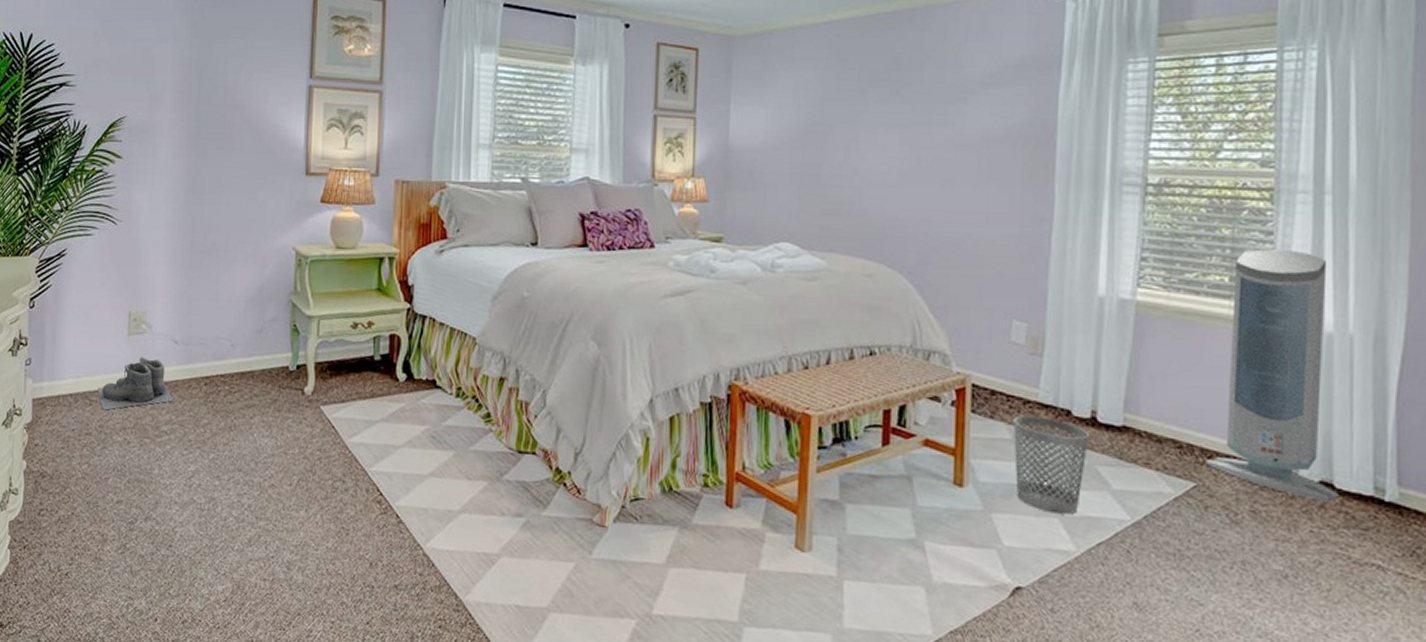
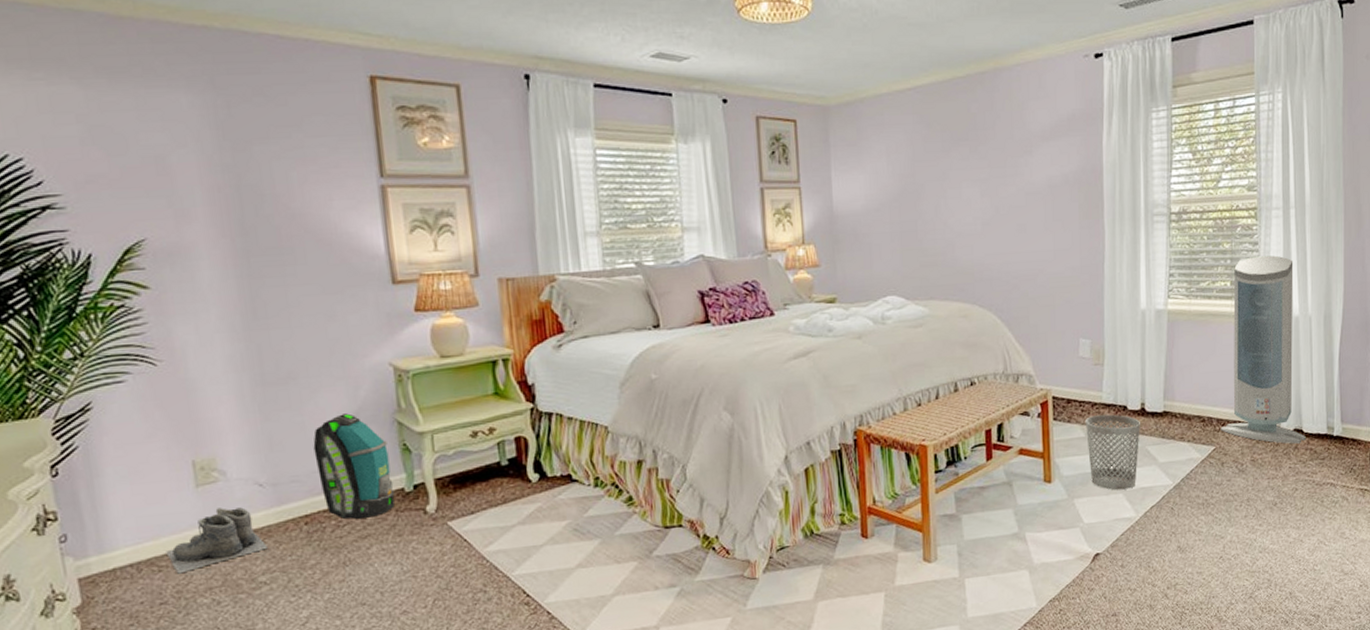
backpack: none [221,288,281,389] -> present [313,413,395,520]

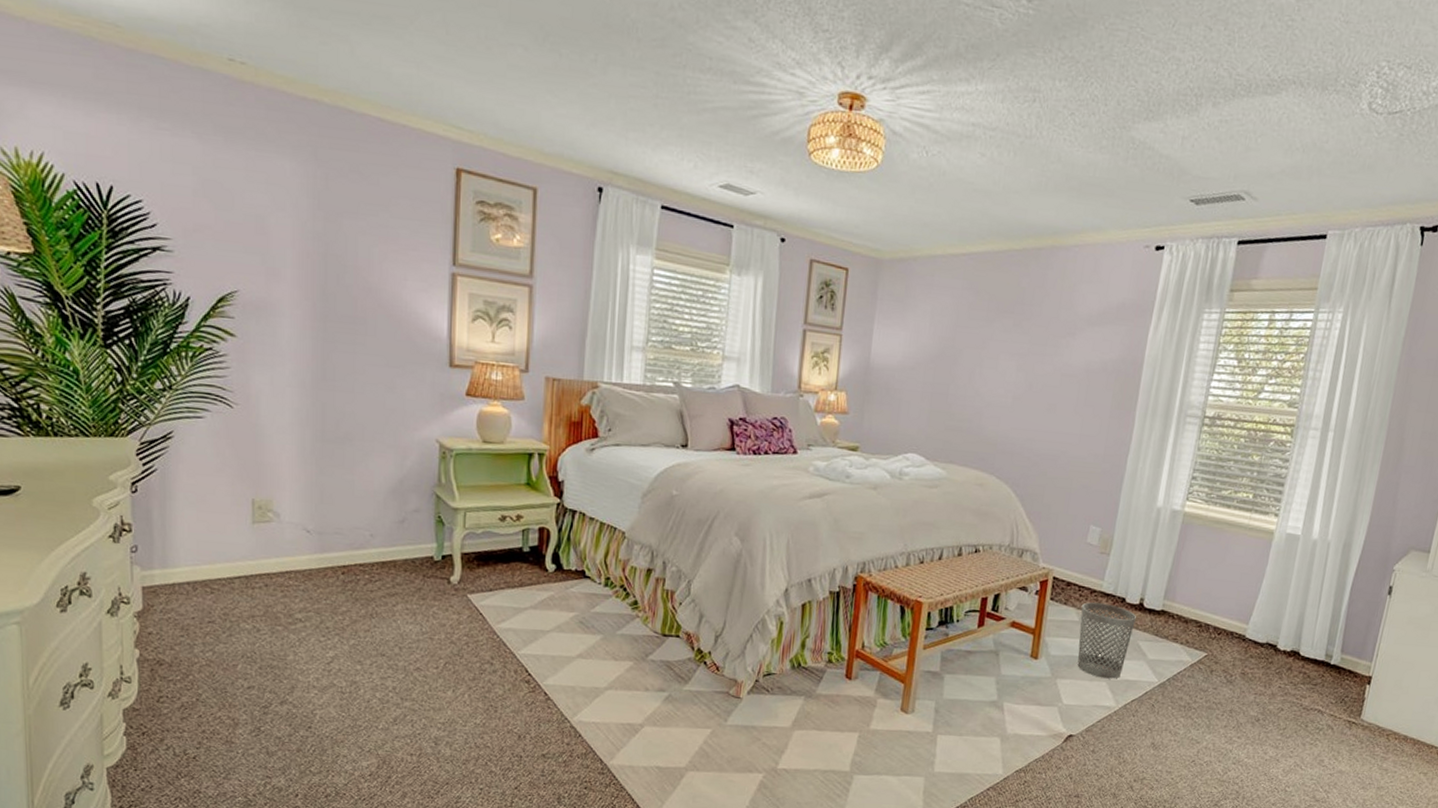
boots: present [166,507,268,574] -> none [219,545,307,599]
backpack: present [313,413,395,520] -> none [359,479,425,578]
air purifier: present [1220,255,1306,444] -> none [1215,473,1322,665]

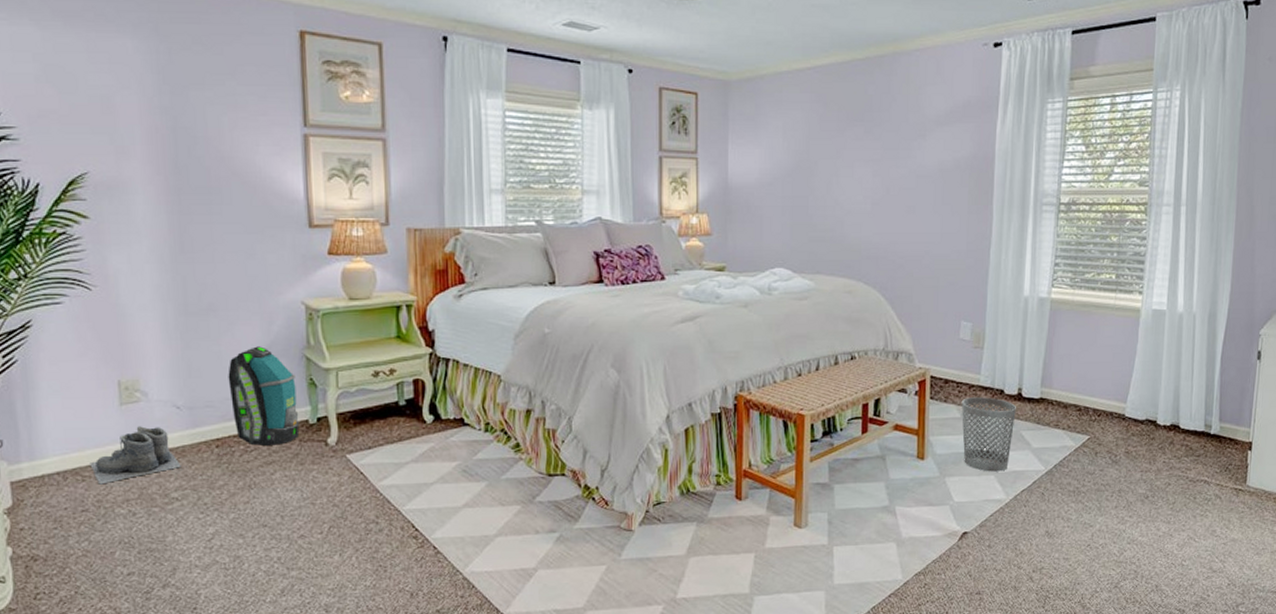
boots: none [219,545,307,599] -> present [90,426,181,485]
backpack: none [359,479,425,578] -> present [228,346,299,446]

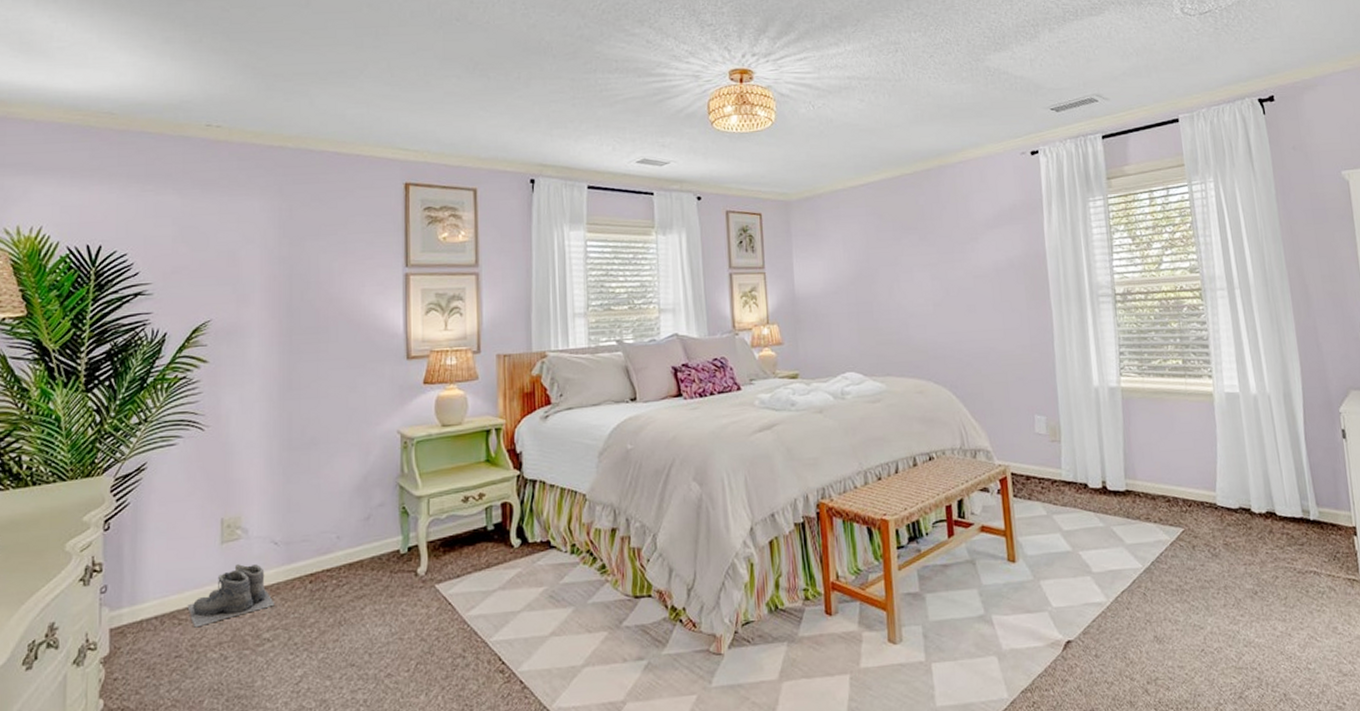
backpack: present [228,346,299,446] -> none [325,477,391,579]
wastebasket: present [962,397,1016,472] -> none [1046,492,1104,573]

